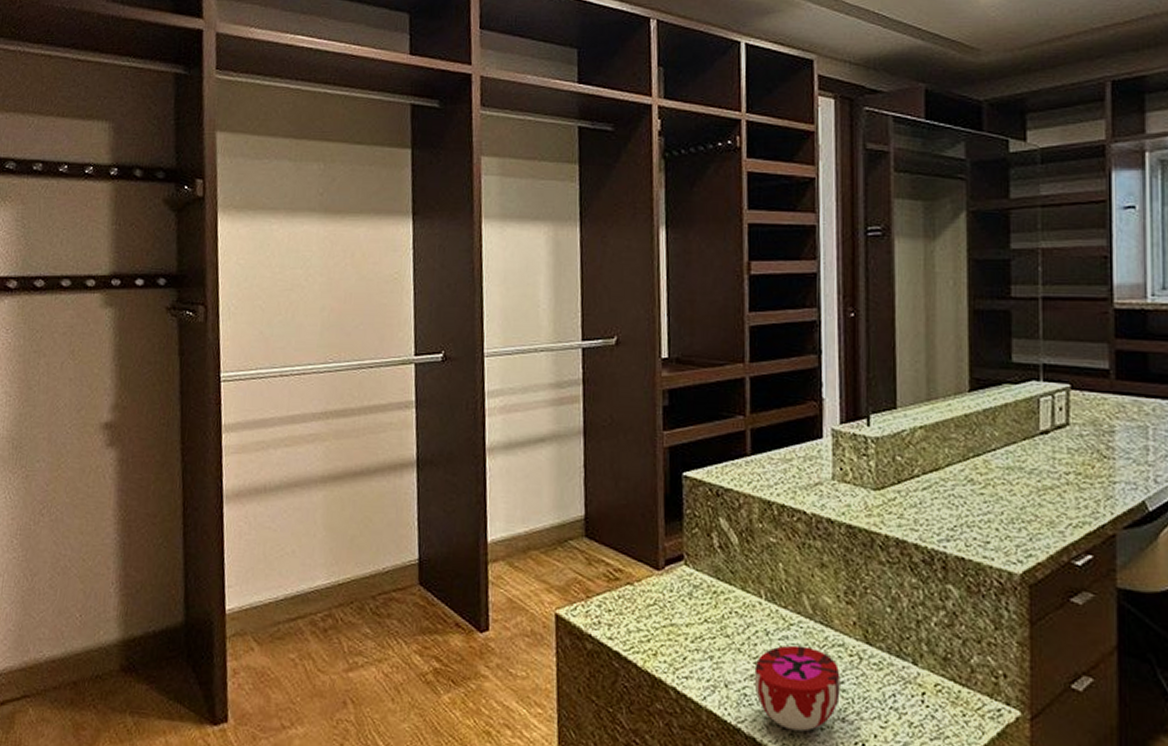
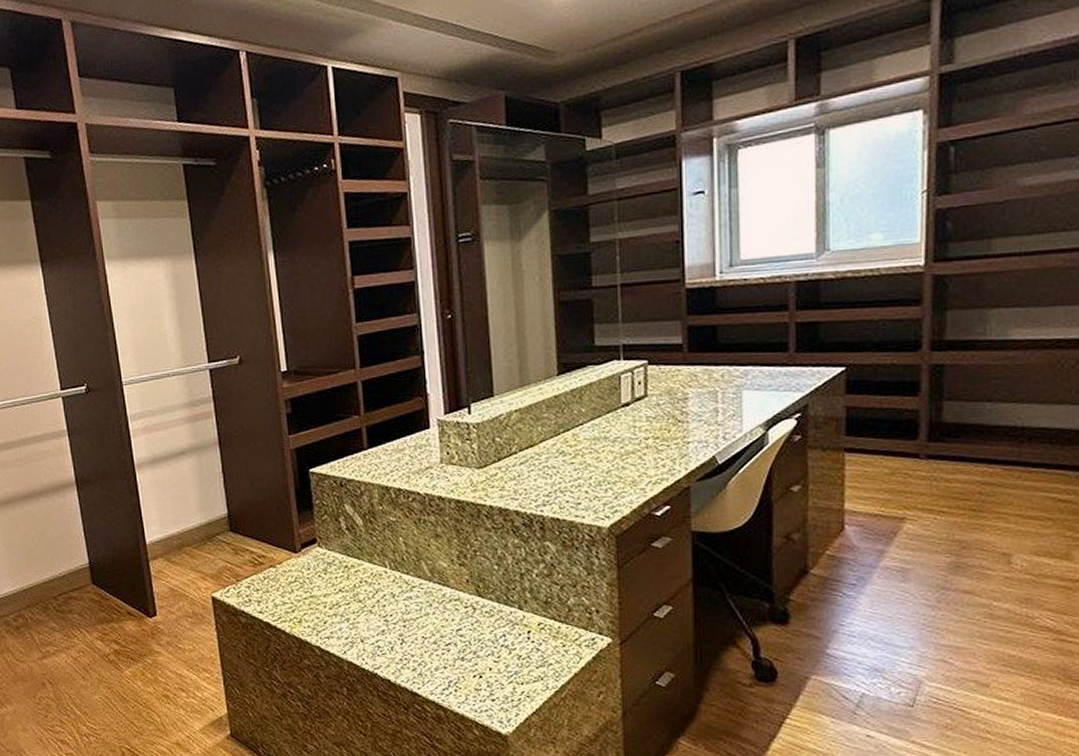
decorative bowl: present [754,645,840,732] -> none [385,603,459,671]

